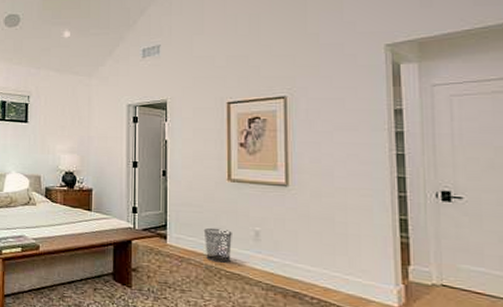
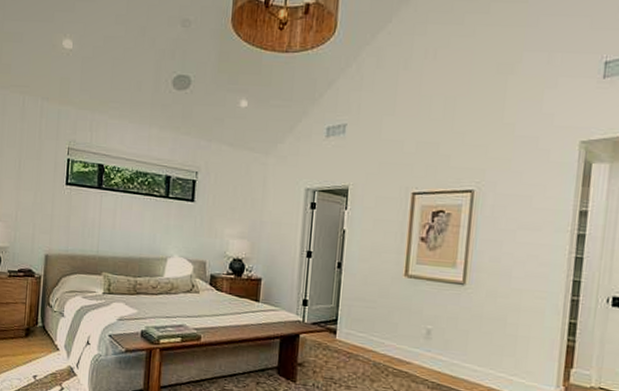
waste bin: present [203,227,232,263] -> none [374,324,404,361]

